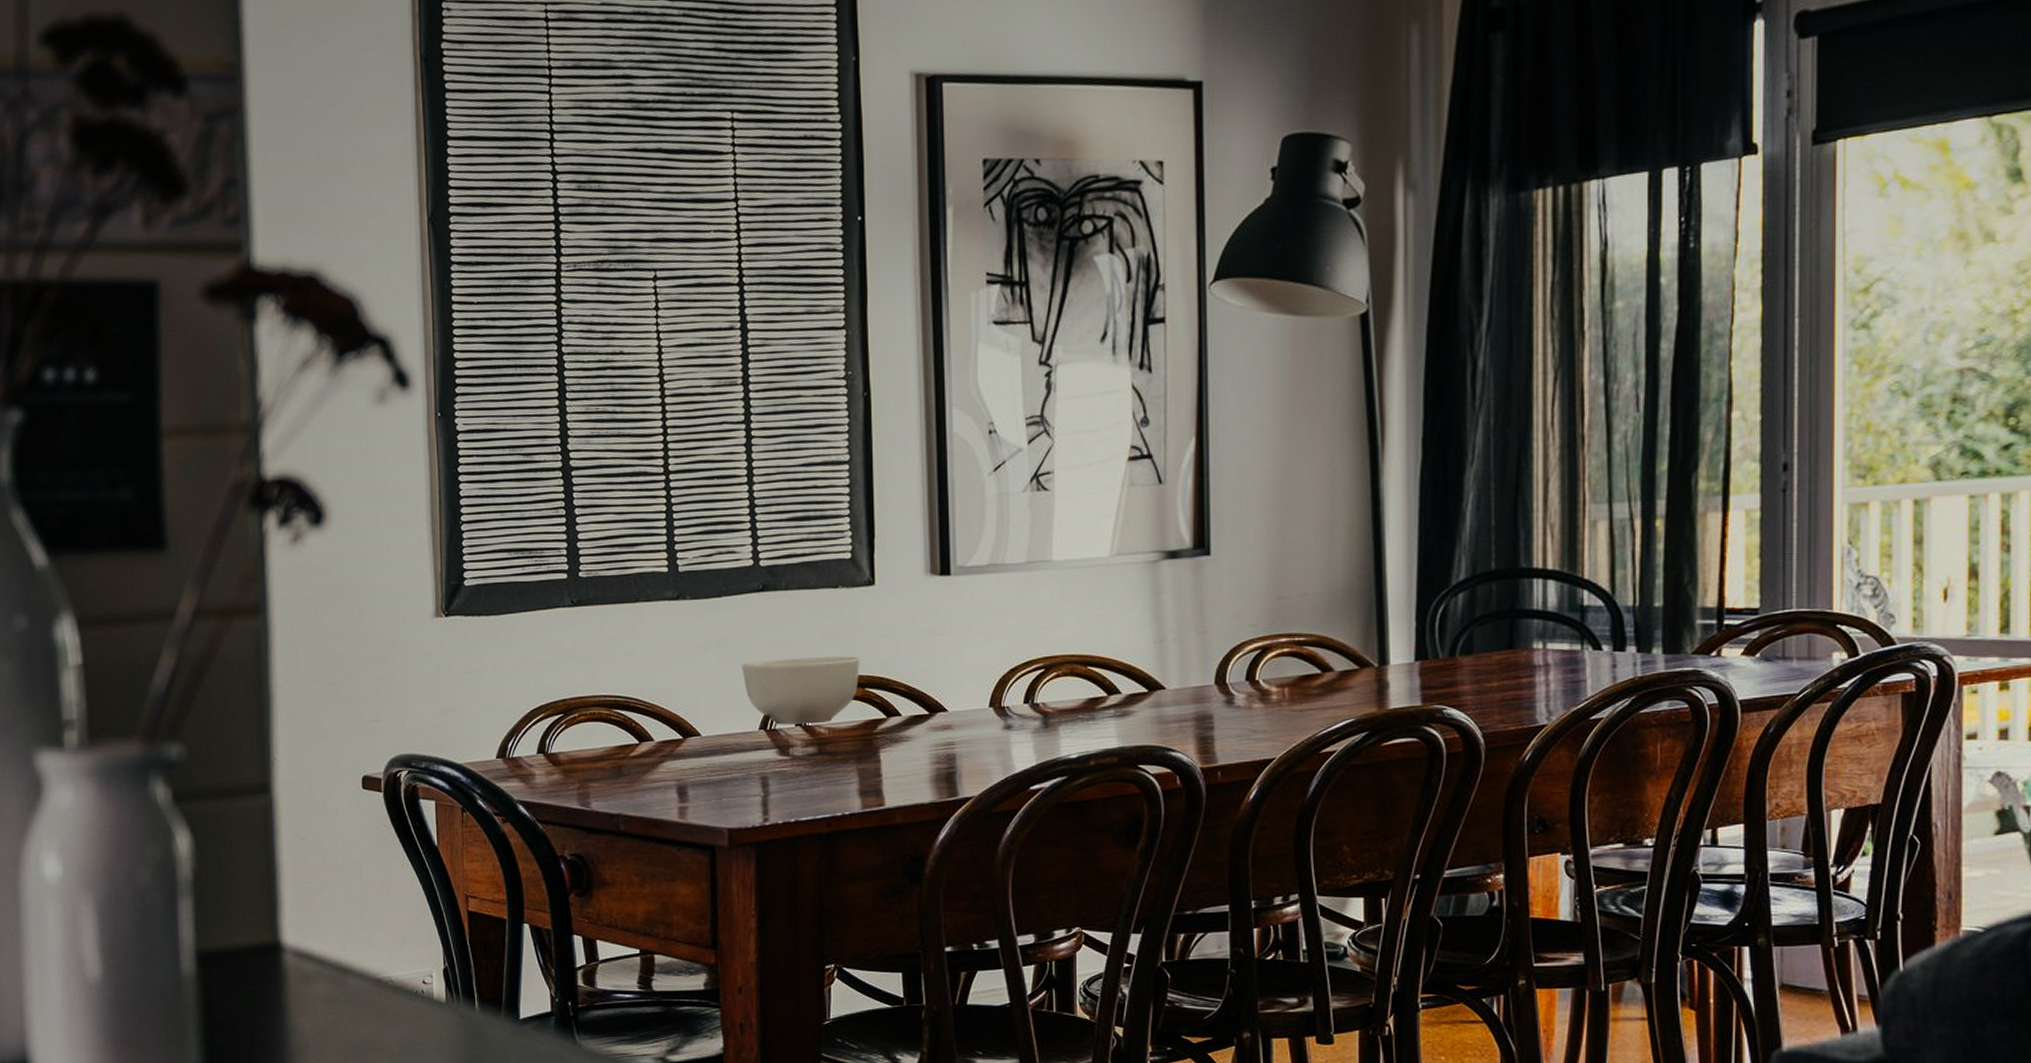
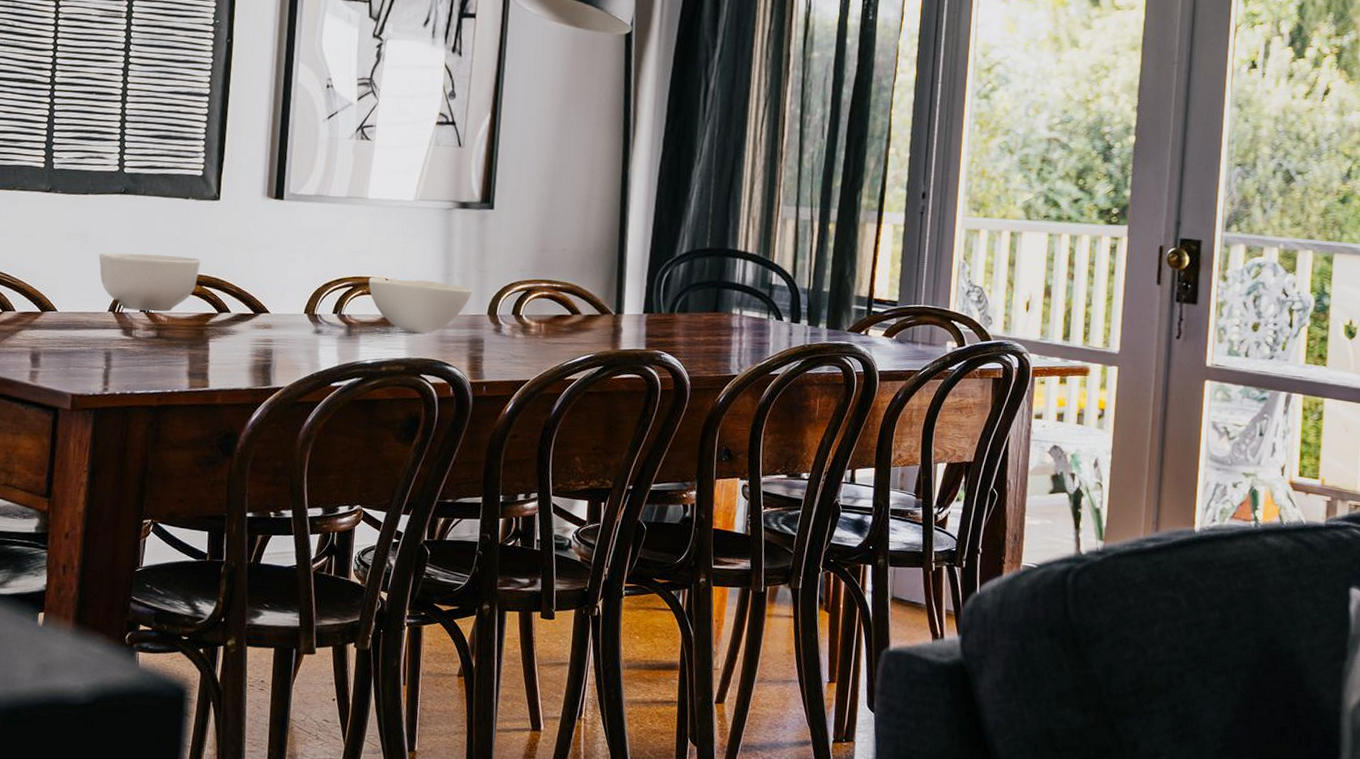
bowl: none [1063,651,1194,716] -> present [368,276,473,333]

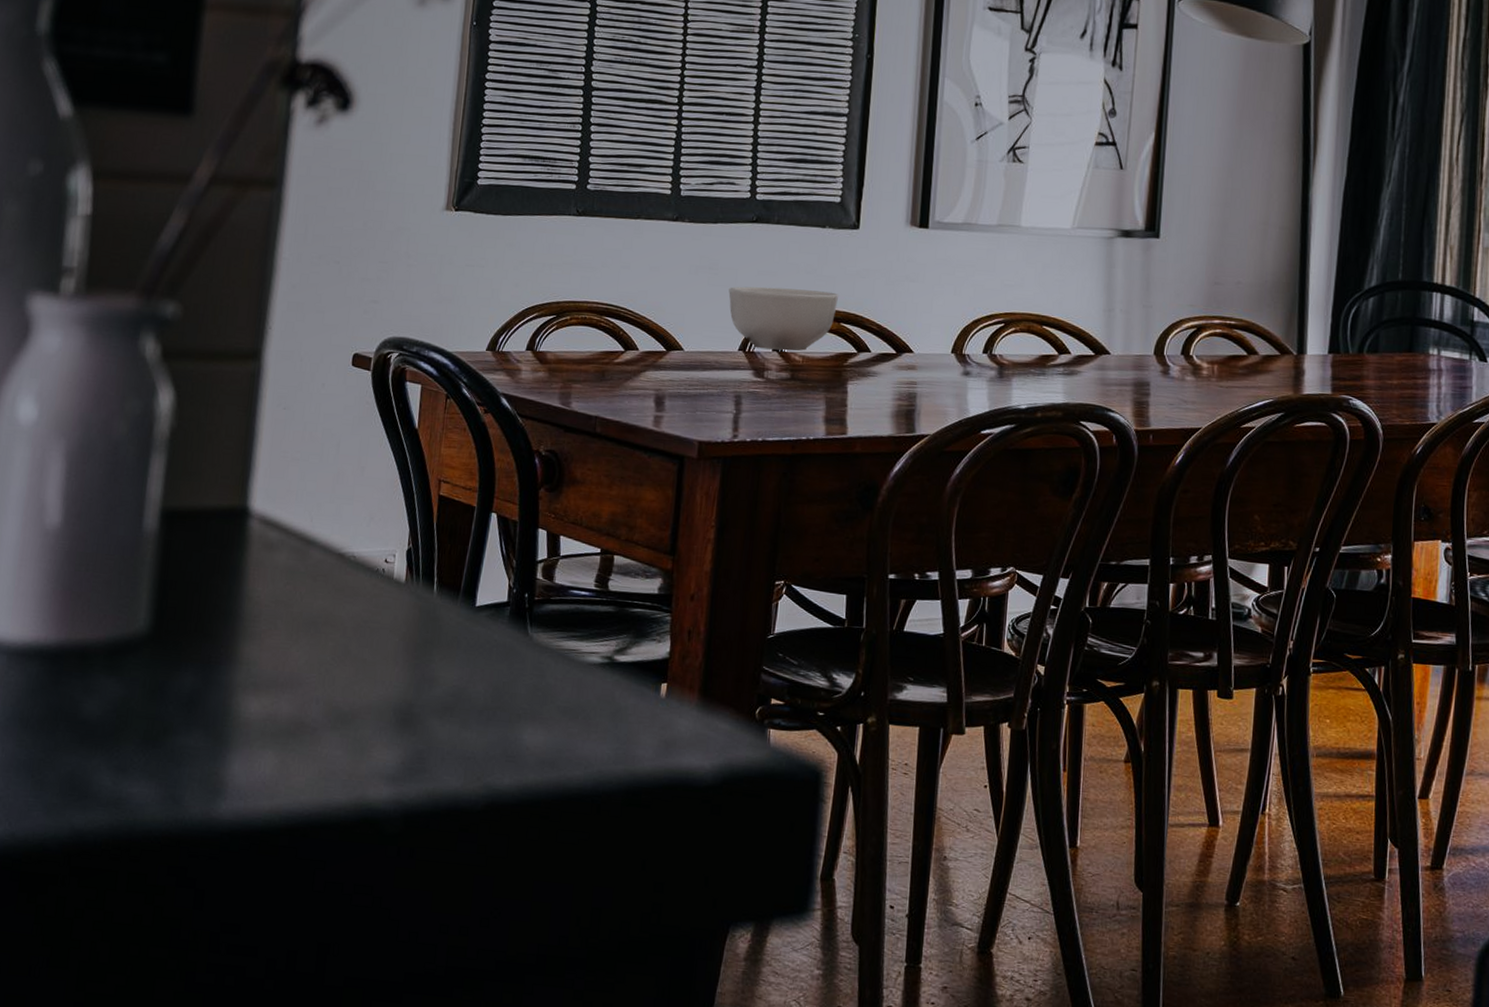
bowl: present [368,276,473,333] -> none [1021,312,1137,376]

